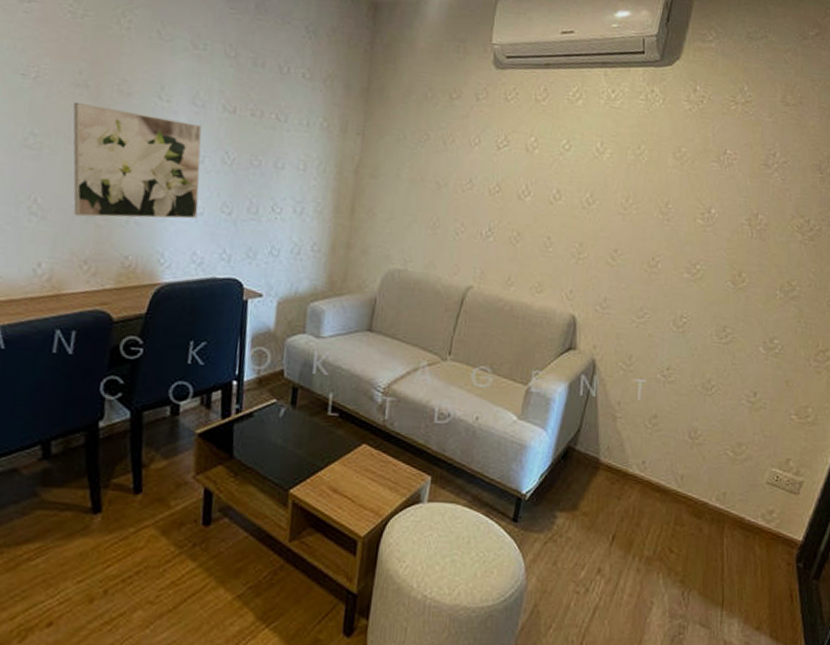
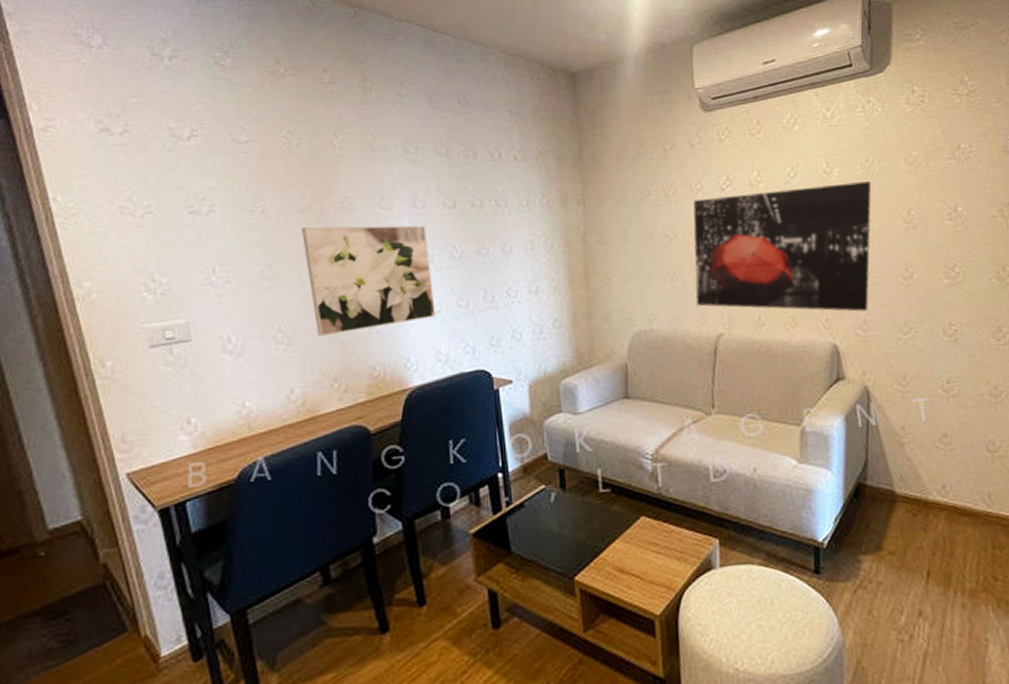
wall art: none [452,153,638,290] -> present [693,181,872,312]

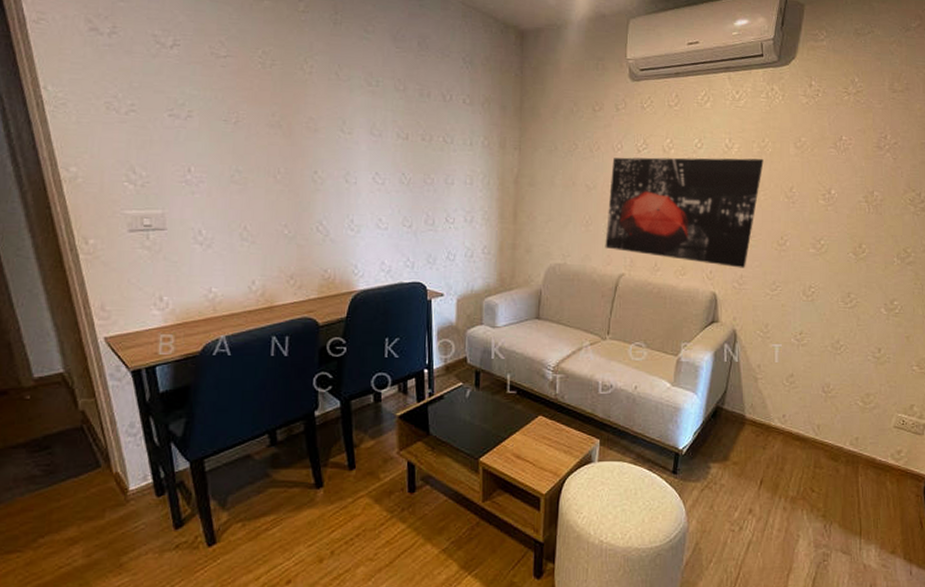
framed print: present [302,225,436,337] -> none [270,140,383,239]

